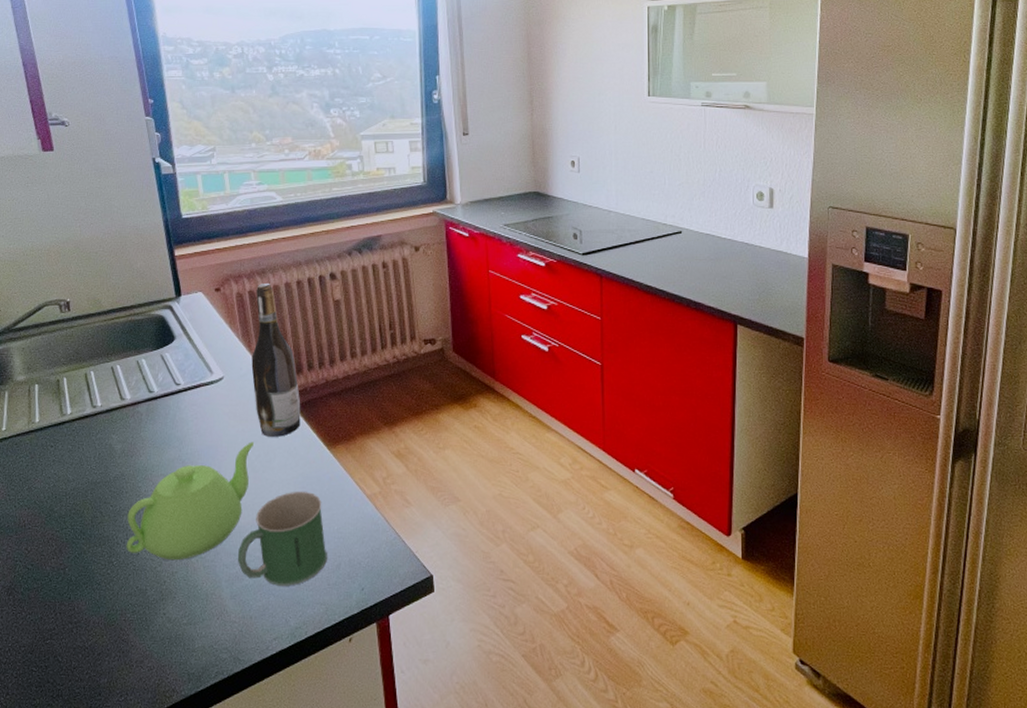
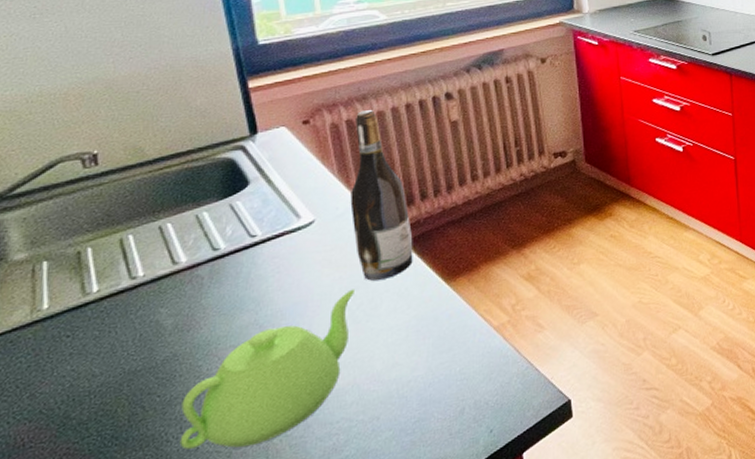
mug: present [238,491,327,586] -> none [336,334,448,449]

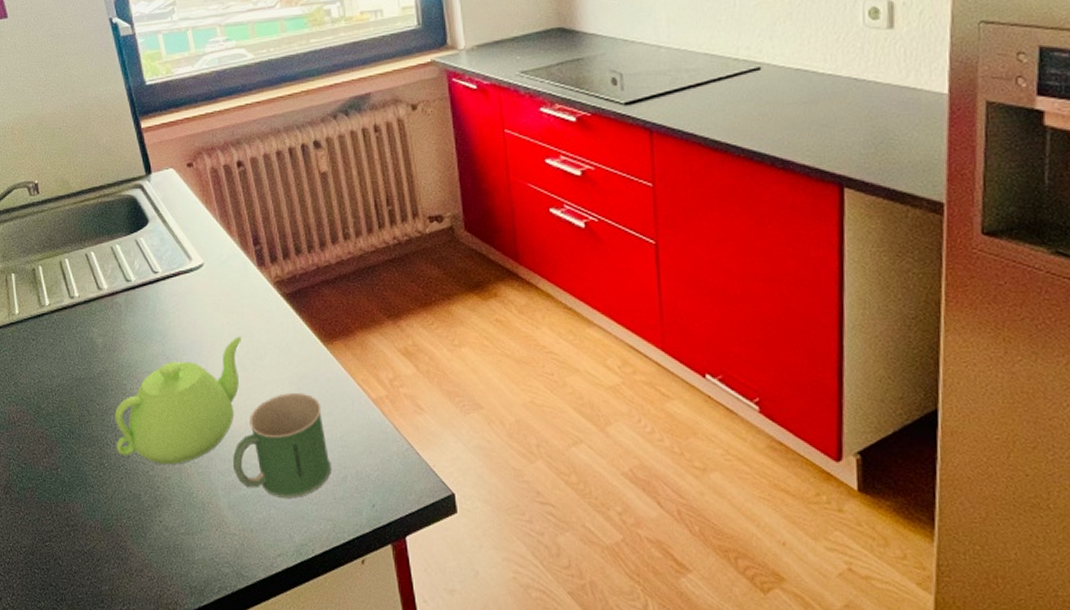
mug: none [336,334,448,449] -> present [233,392,331,499]
wine bottle: present [350,110,413,281] -> none [232,156,291,331]

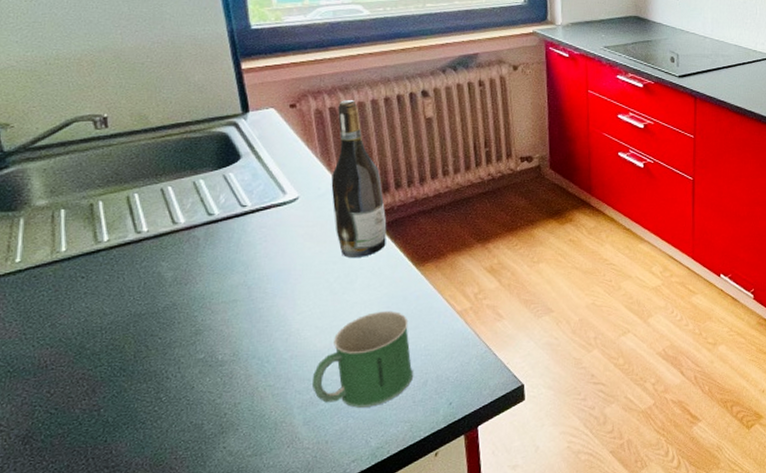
teapot: present [114,336,243,465] -> none [177,263,334,392]
wine bottle: none [232,156,291,331] -> present [331,100,387,258]

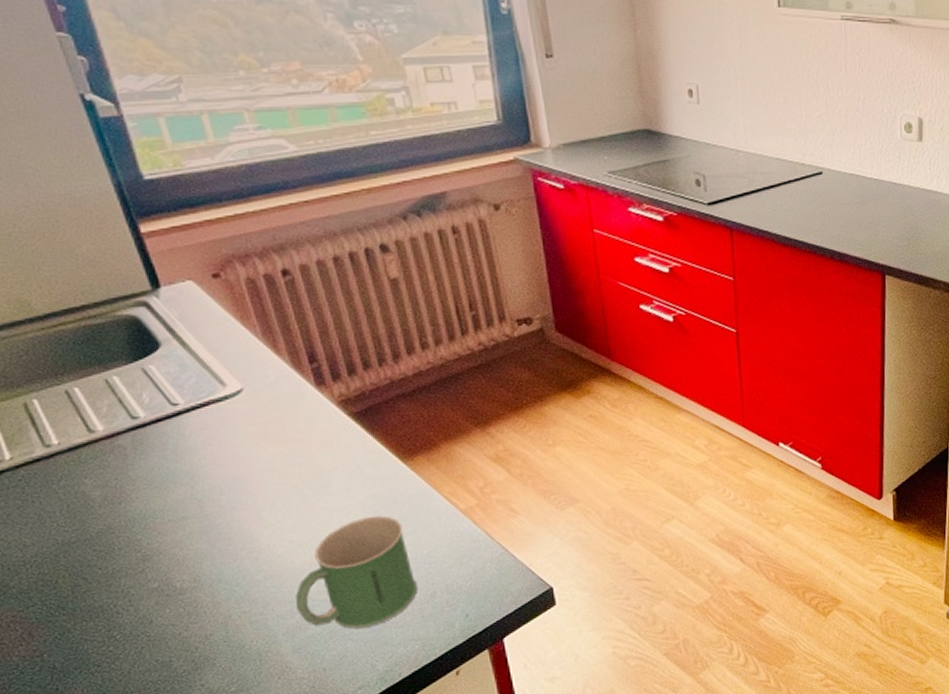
wine bottle: present [331,100,387,258] -> none [275,263,362,457]

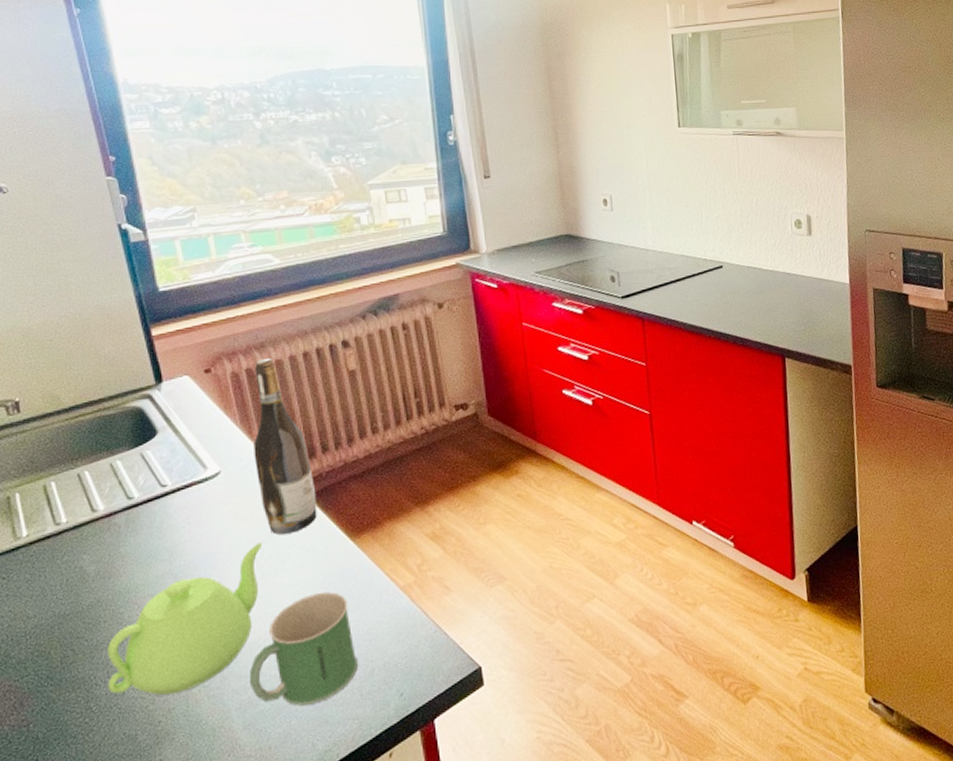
teapot: none [126,465,301,623] -> present [107,542,263,696]
wine bottle: none [275,263,362,457] -> present [254,359,317,535]

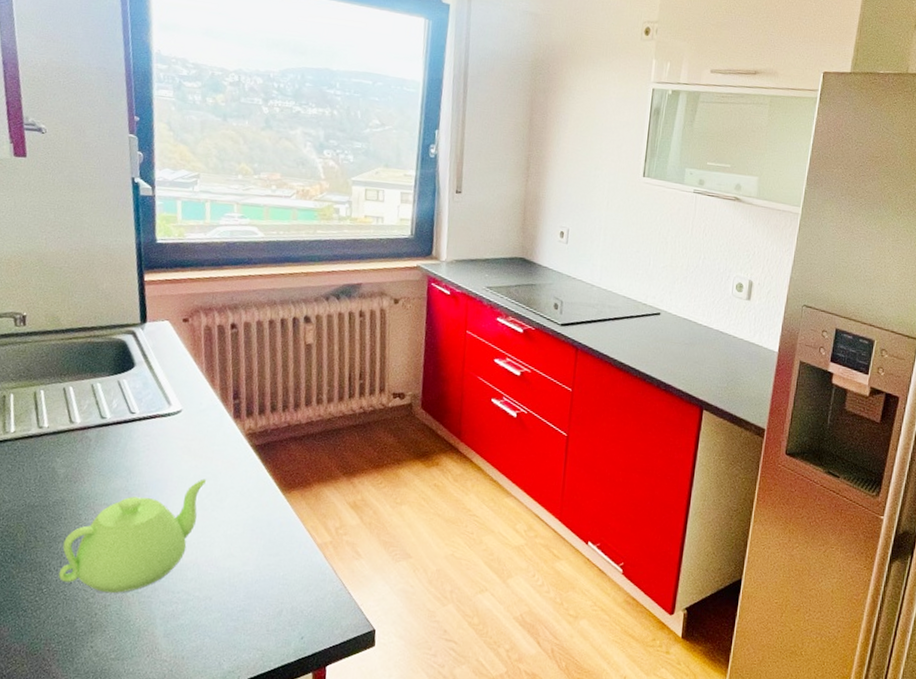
mug: present [250,591,358,706] -> none [176,533,270,629]
wine bottle: present [254,359,317,535] -> none [211,319,260,477]

